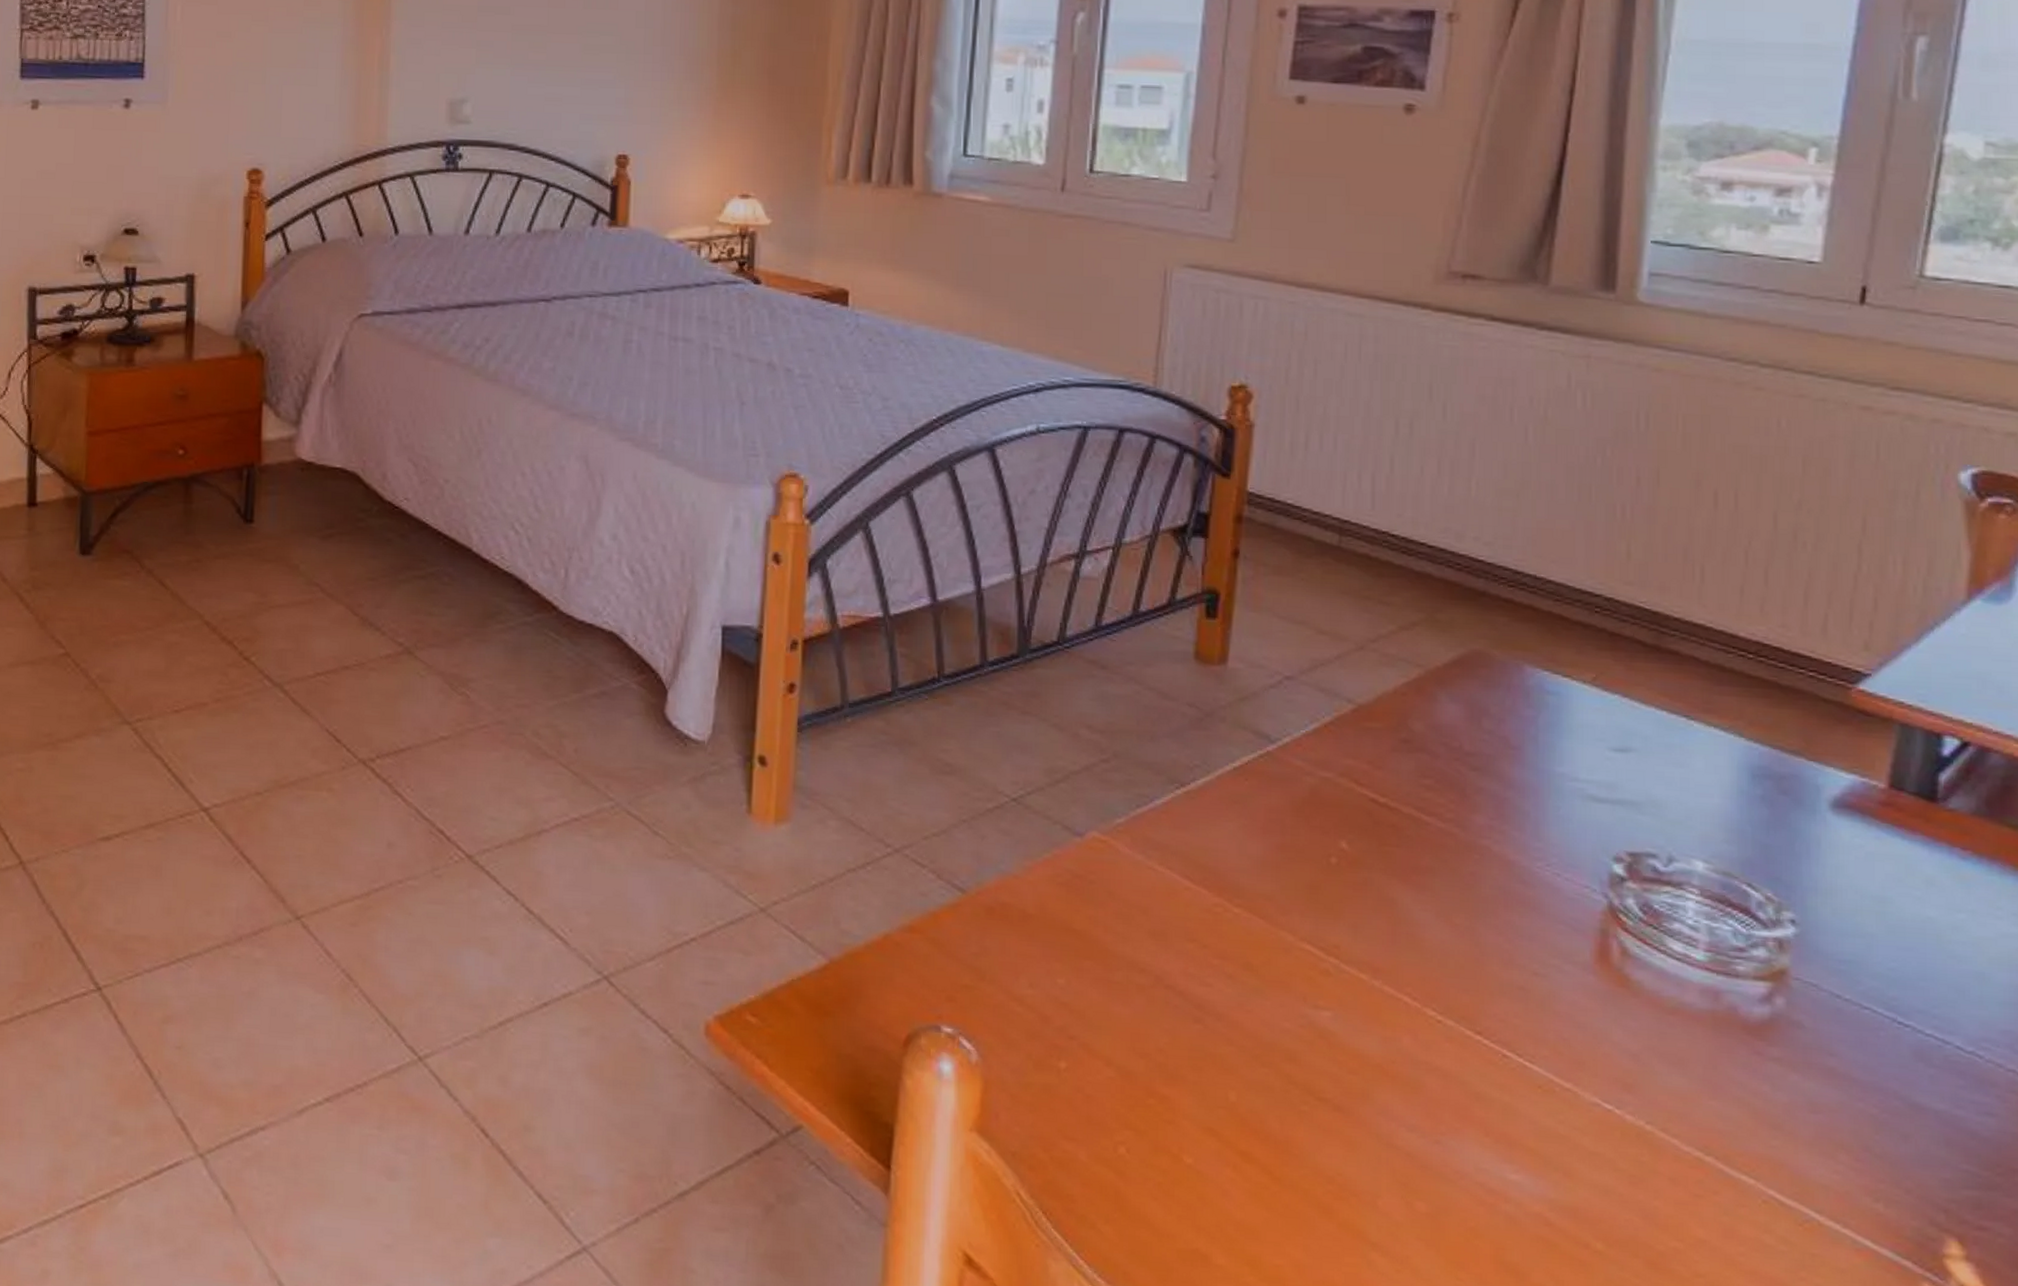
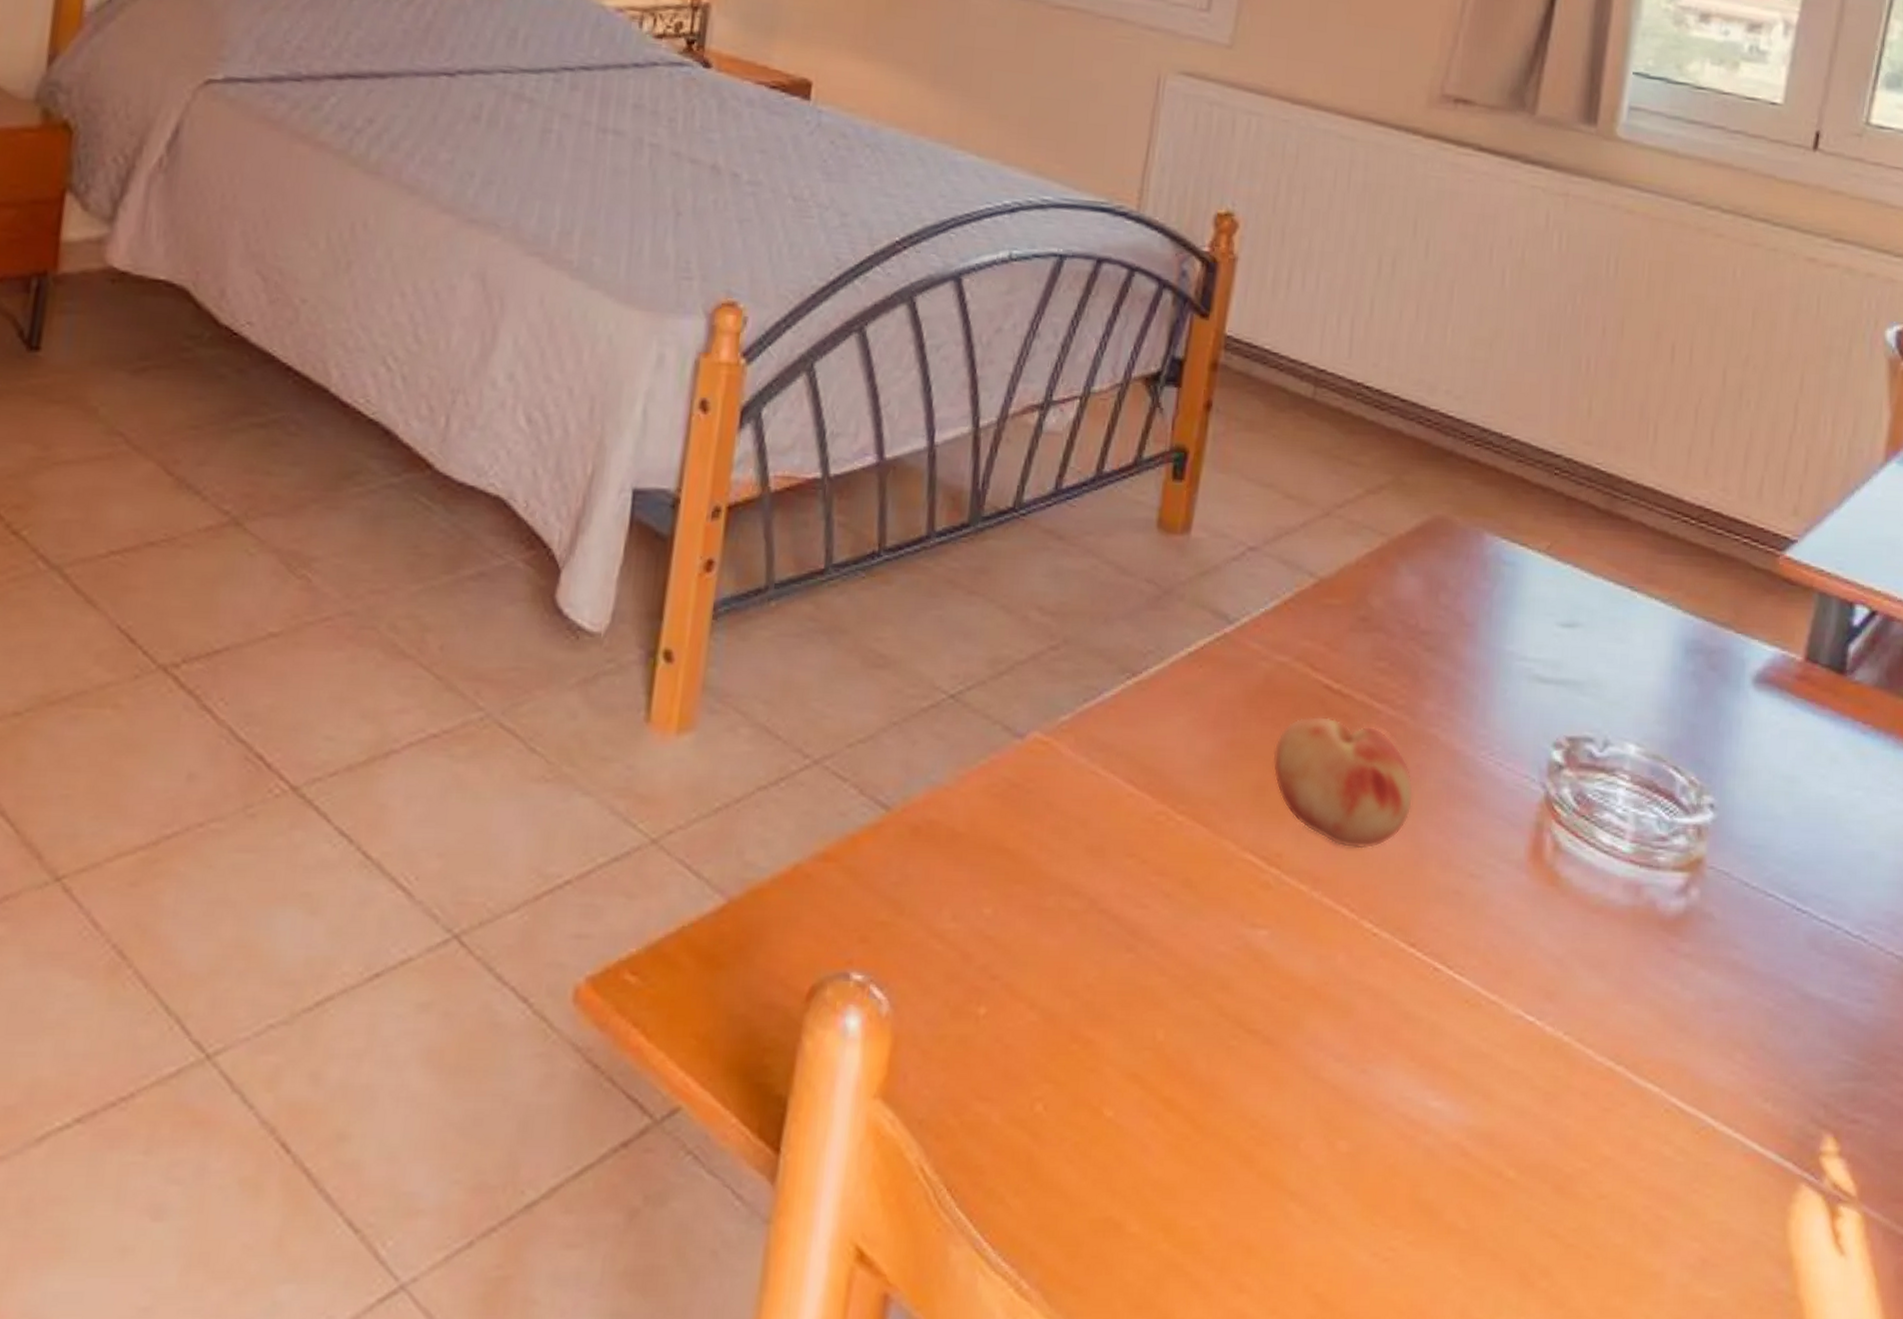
fruit: none [1324,825,1469,945] -> present [1272,715,1414,849]

